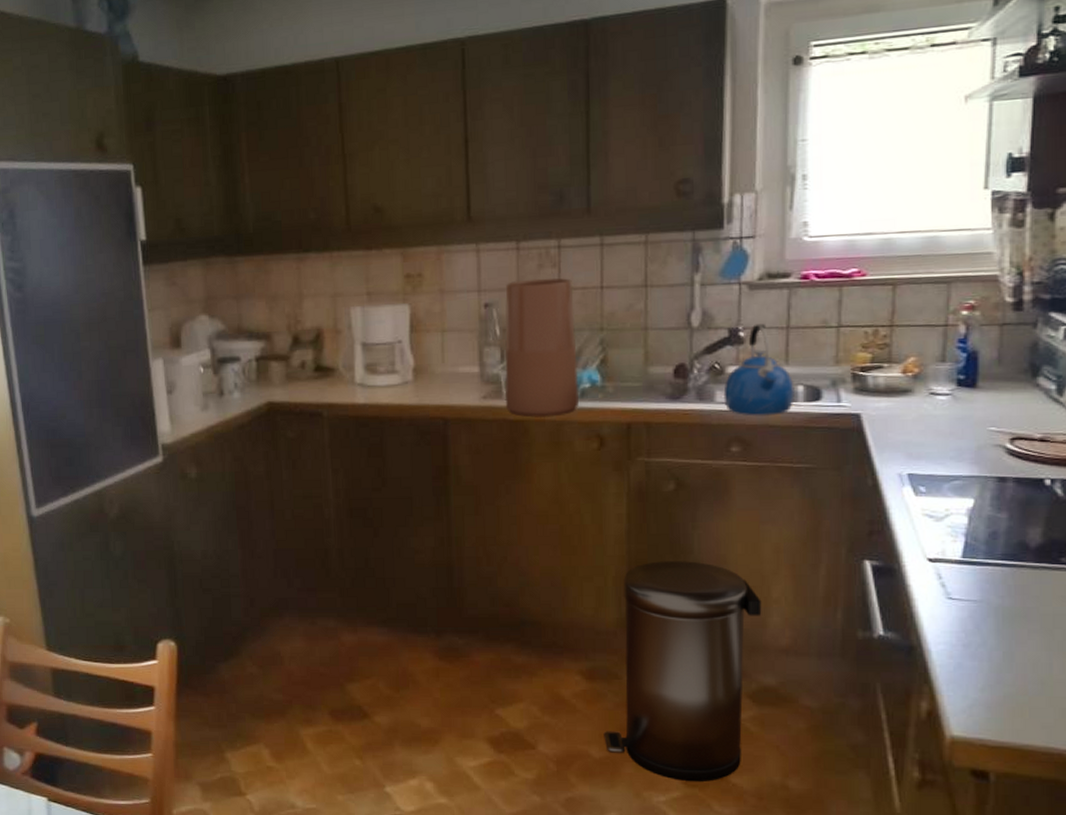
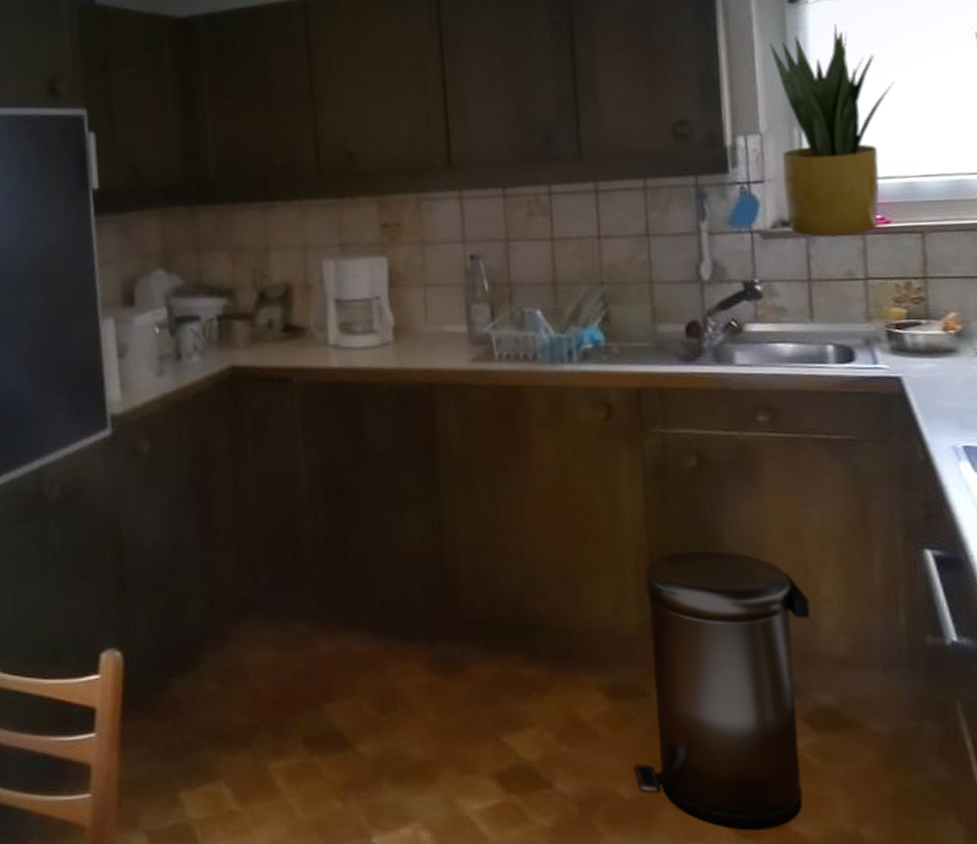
vase: present [504,278,580,419] -> none [492,227,581,384]
kettle: present [723,323,795,416] -> none [743,275,825,380]
planter: none [772,86,884,288] -> present [769,24,895,237]

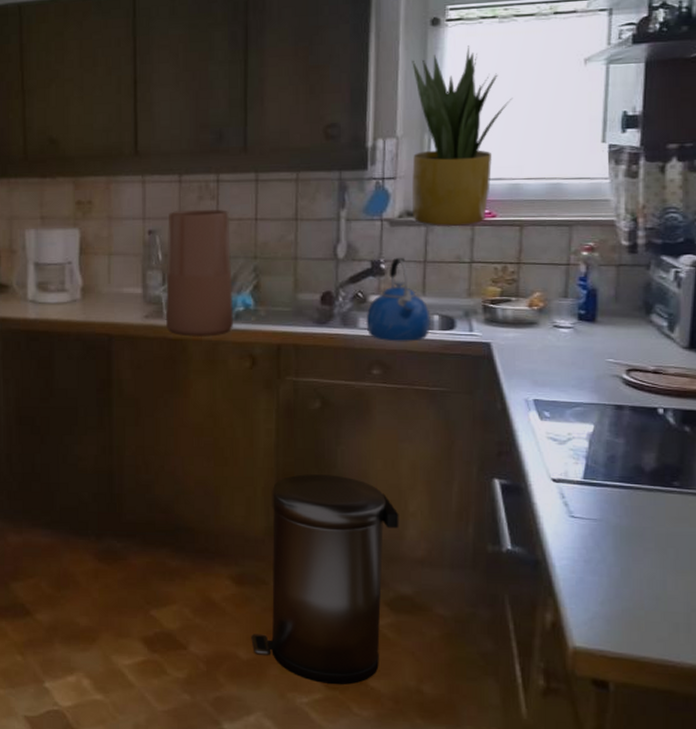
vase: none [492,227,581,384] -> present [165,209,234,338]
kettle: none [743,275,825,380] -> present [366,257,431,342]

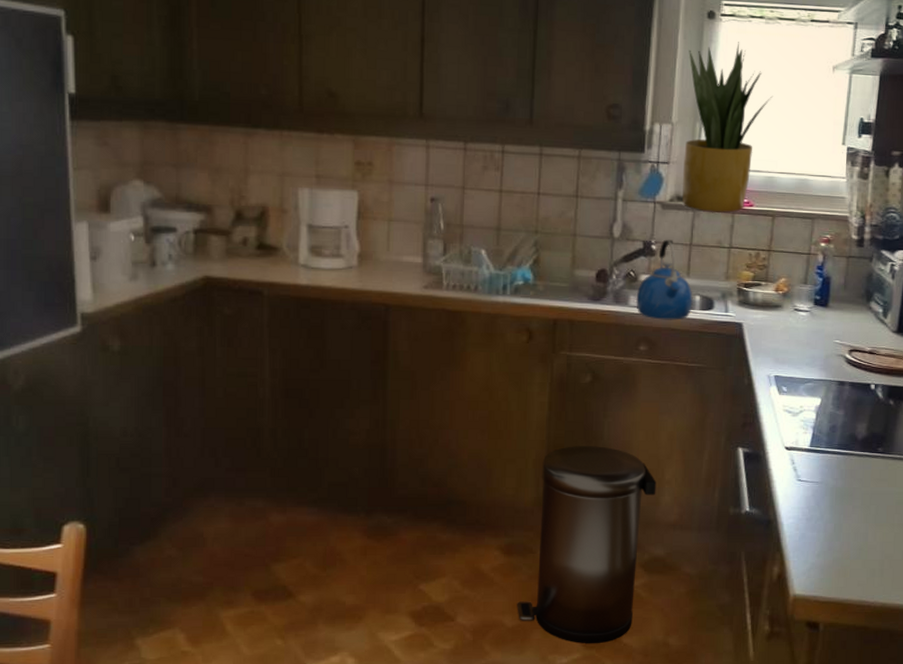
vase: present [165,209,234,338] -> none [445,178,514,311]

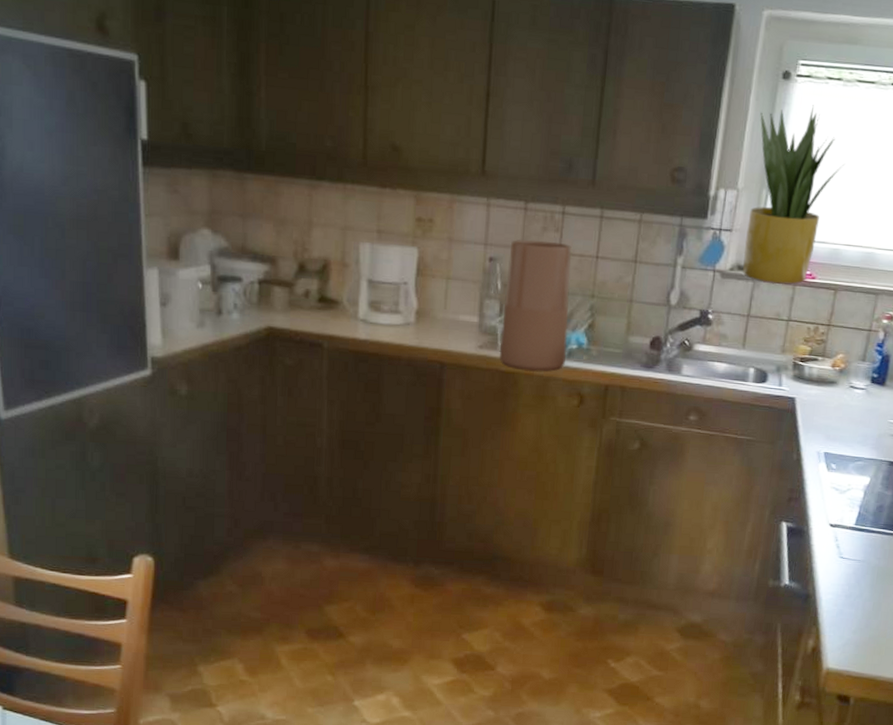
vase: none [445,178,514,311] -> present [499,239,572,373]
pedal bin: present [517,446,657,643] -> none [554,510,698,701]
kettle: present [636,239,693,320] -> none [688,309,747,392]

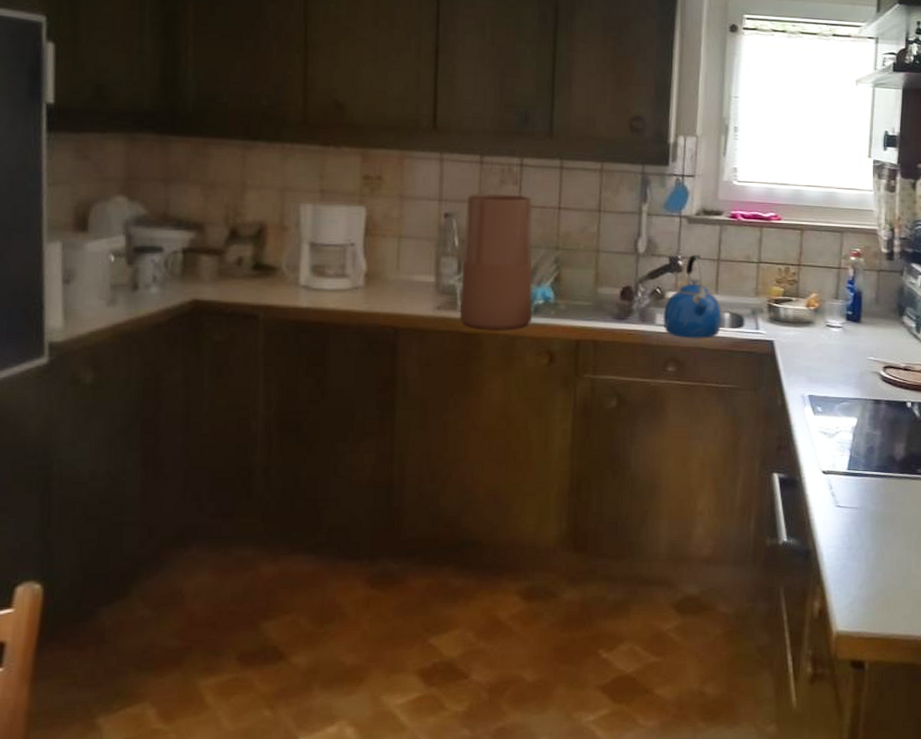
kettle: none [688,309,747,392] -> present [663,254,722,339]
planter: present [743,105,845,285] -> none [708,55,797,227]

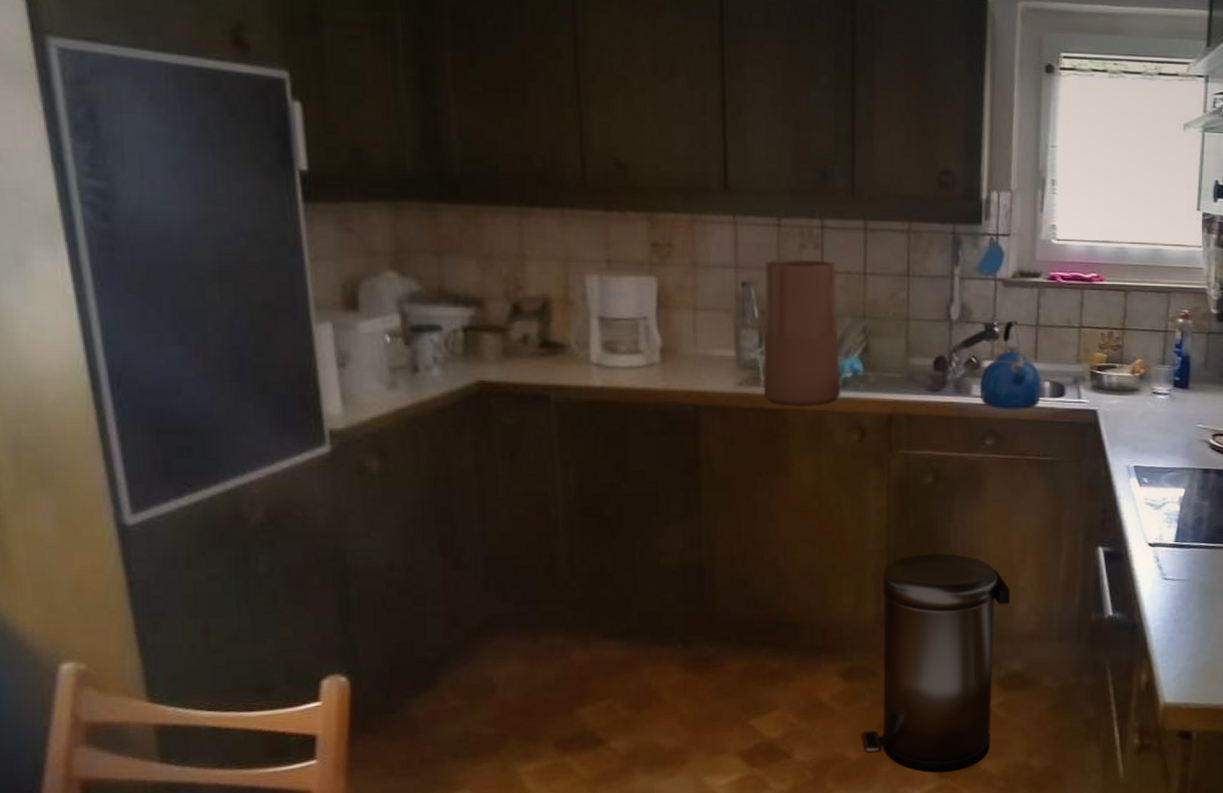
pedal bin: none [538,476,688,697] -> present [861,553,1011,773]

